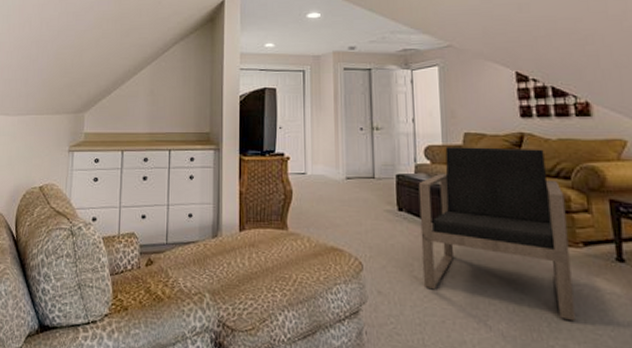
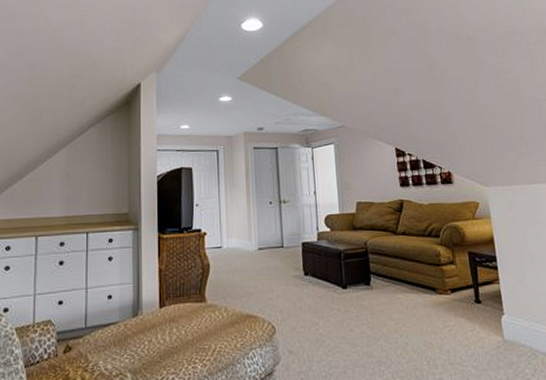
armchair: present [418,147,575,322] -> none [320,213,448,358]

